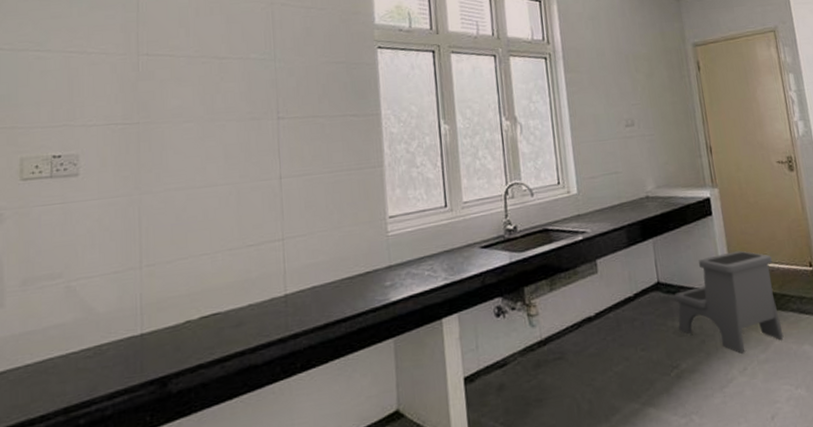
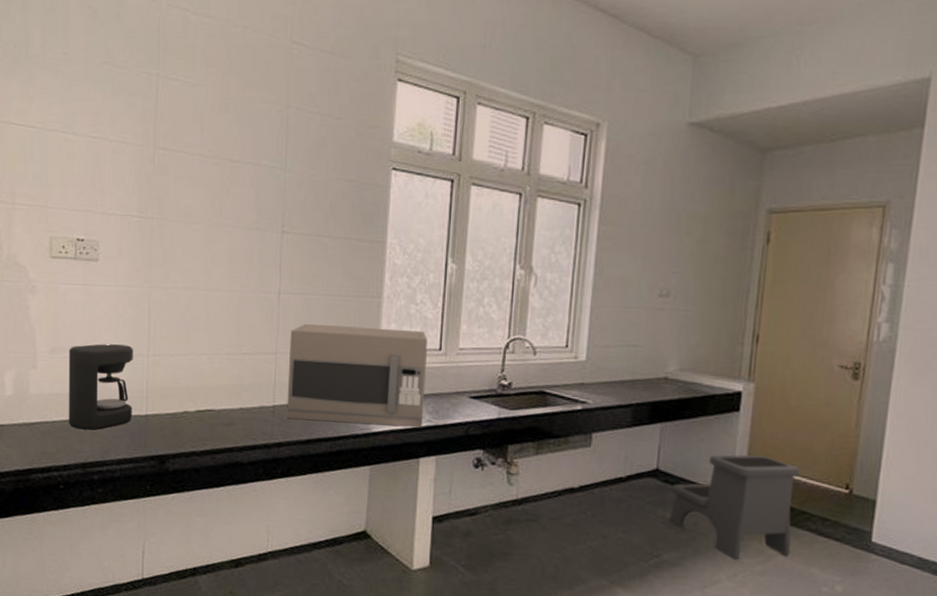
coffee maker: none [45,260,125,368] -> present [68,344,133,430]
microwave: none [296,192,440,306] -> present [286,324,428,428]

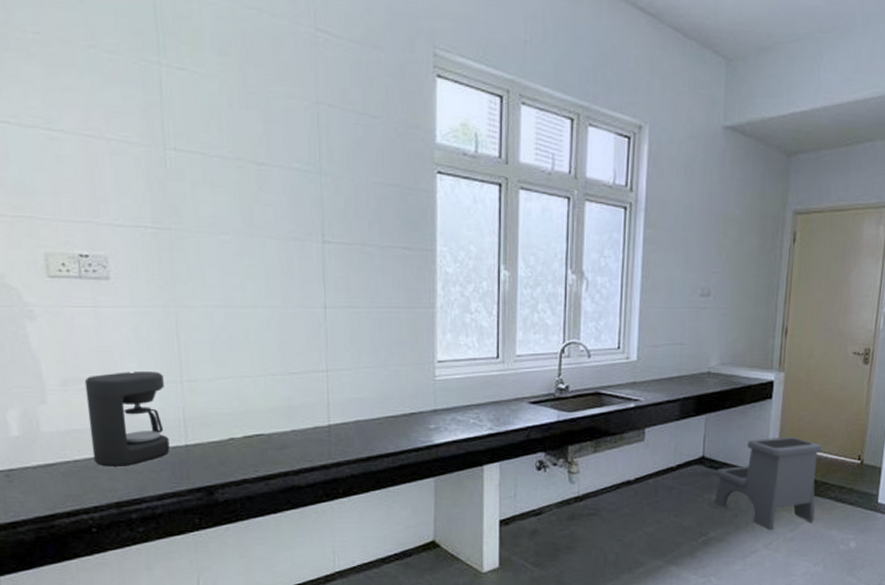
microwave: present [286,324,428,428] -> none [341,339,486,438]

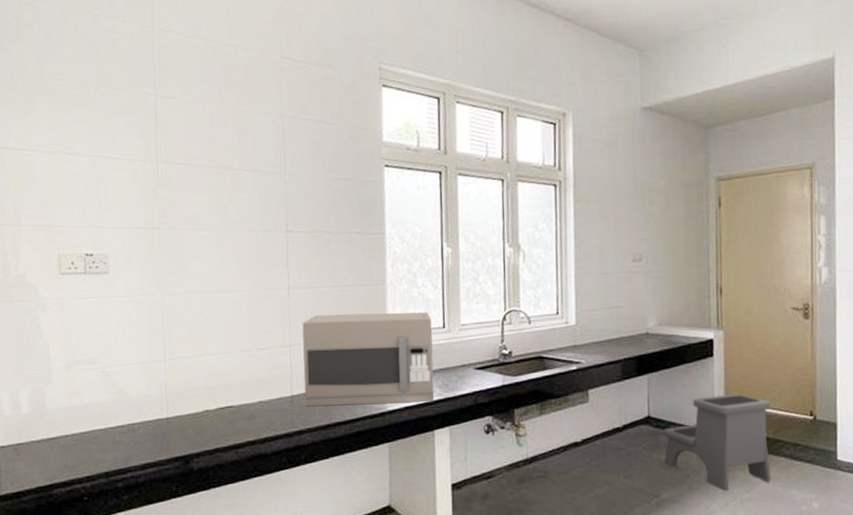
coffee maker: present [84,372,170,467] -> none [84,352,153,439]
microwave: none [341,339,486,438] -> present [302,312,434,407]

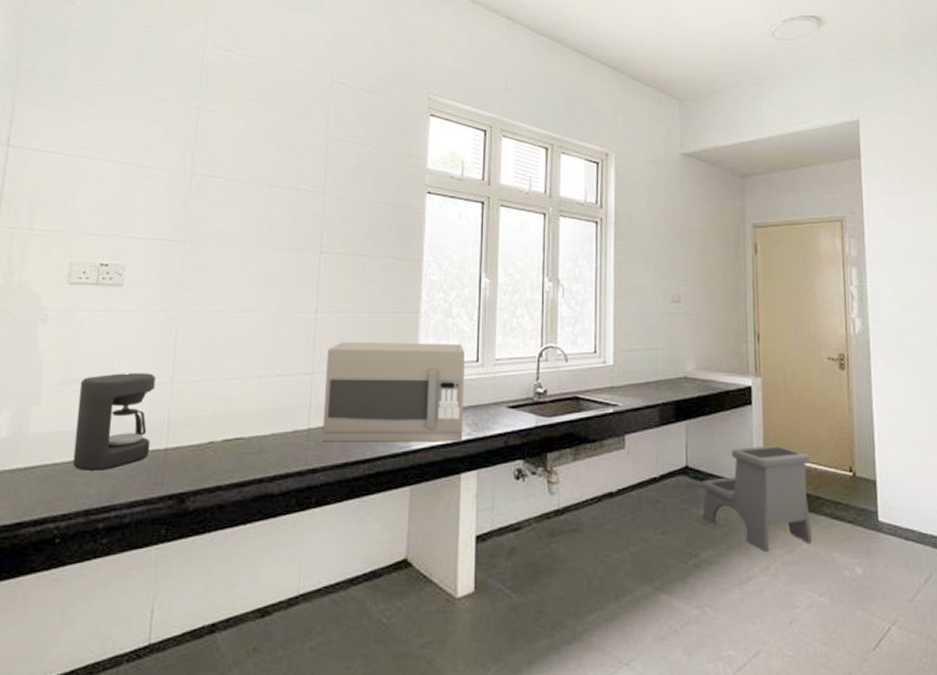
coffee maker: none [84,352,153,439] -> present [72,373,156,471]

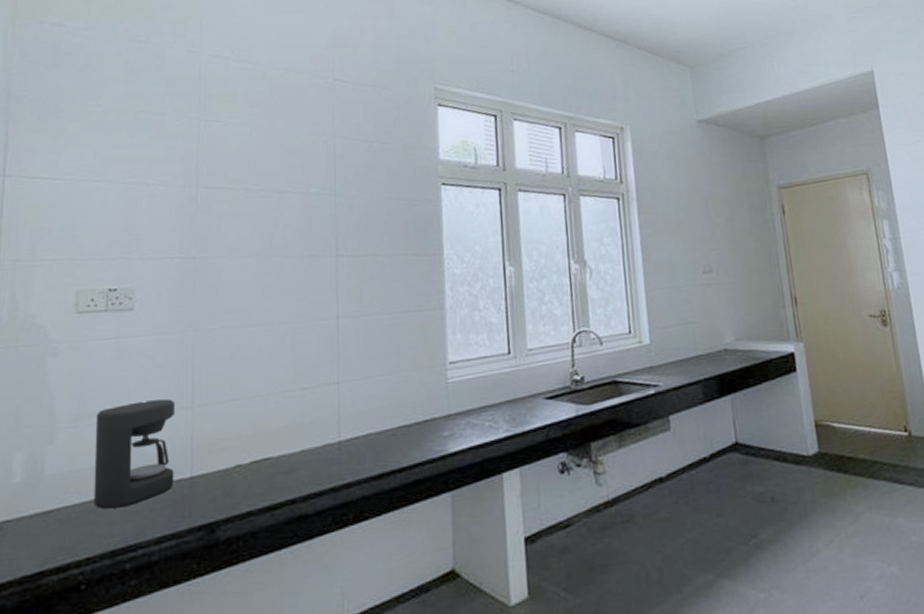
microwave: present [322,342,466,442] -> none [352,337,501,454]
step stool: present [701,445,813,552] -> none [753,411,875,525]

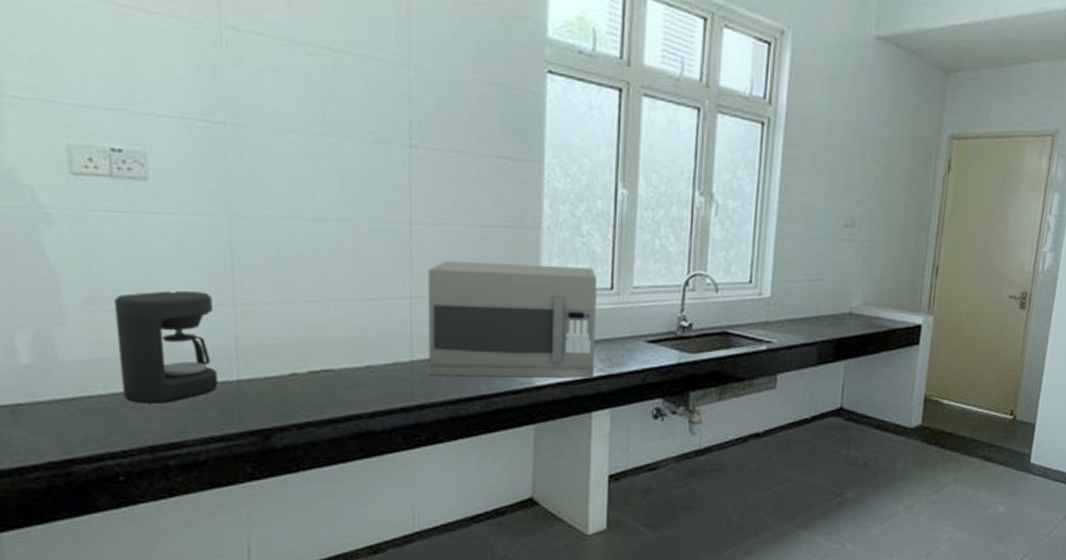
microwave: none [352,337,501,454] -> present [427,261,598,378]

